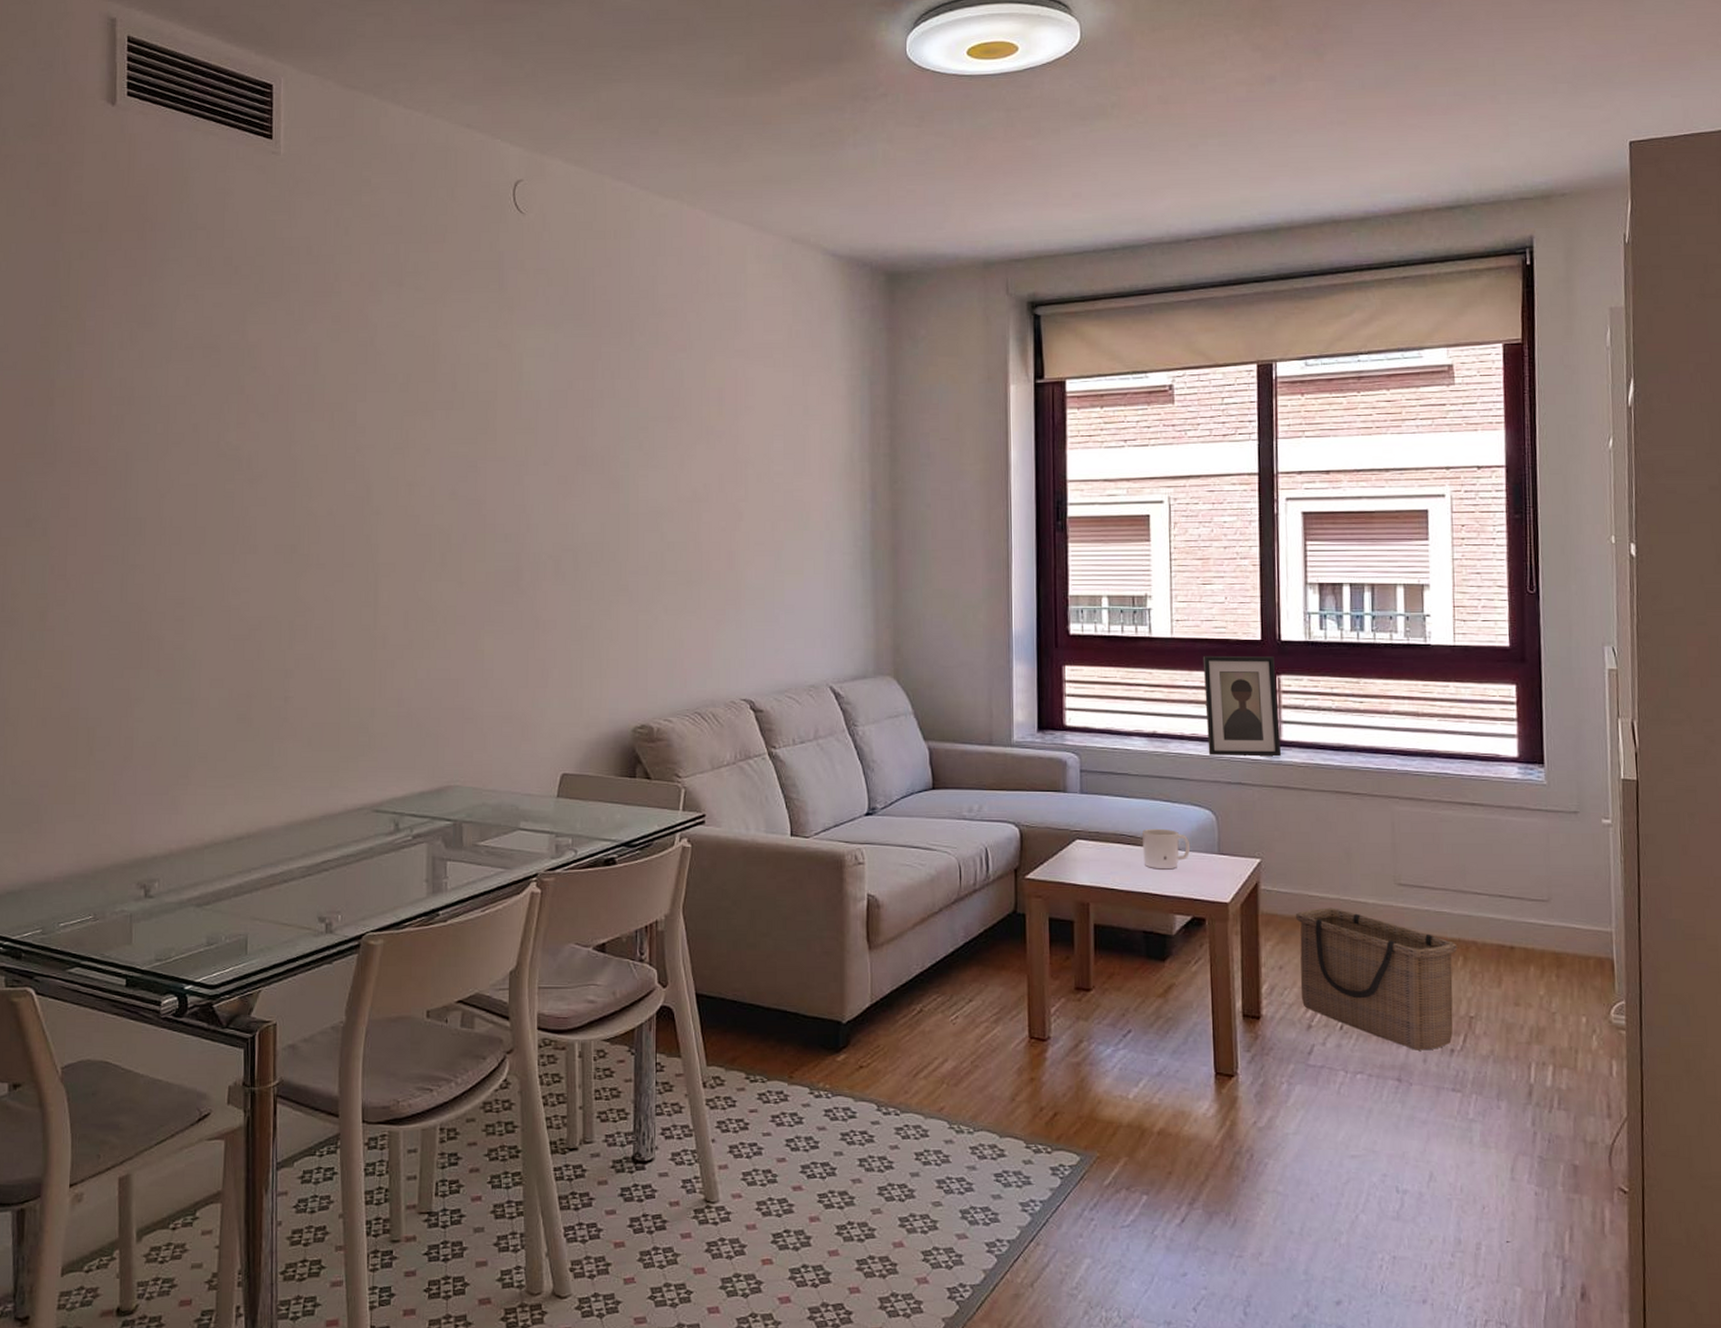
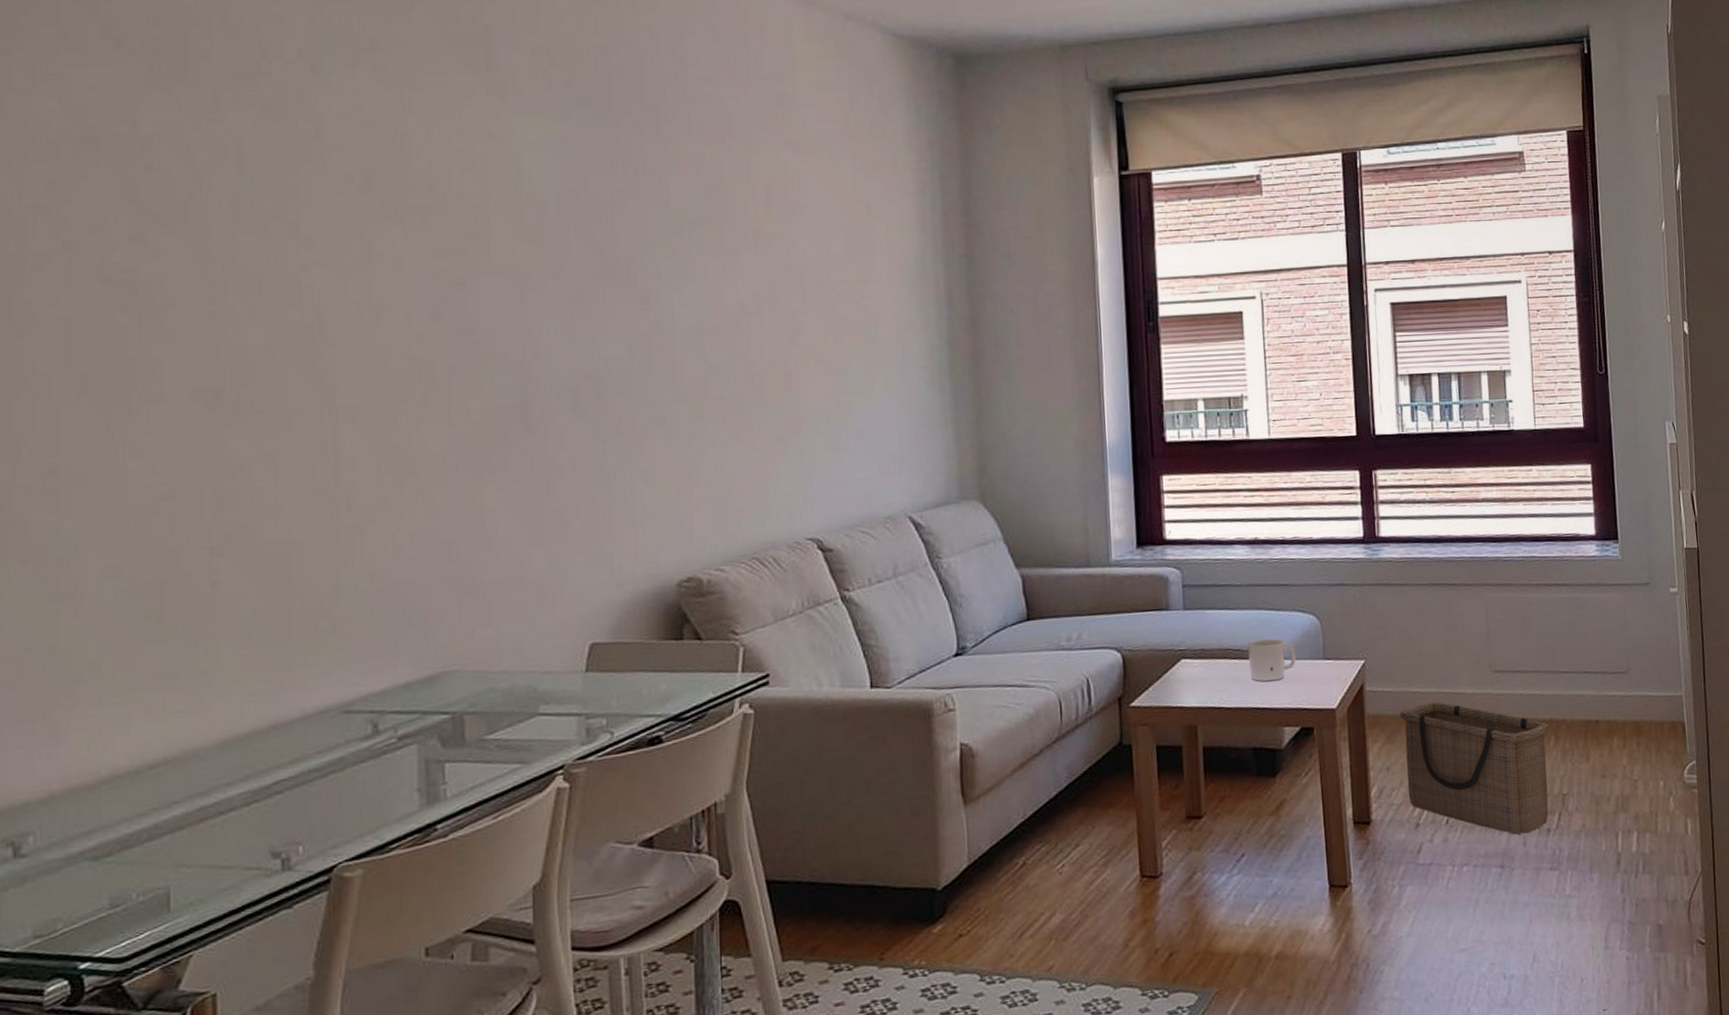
picture frame: present [1202,655,1281,757] -> none [1300,451,1380,558]

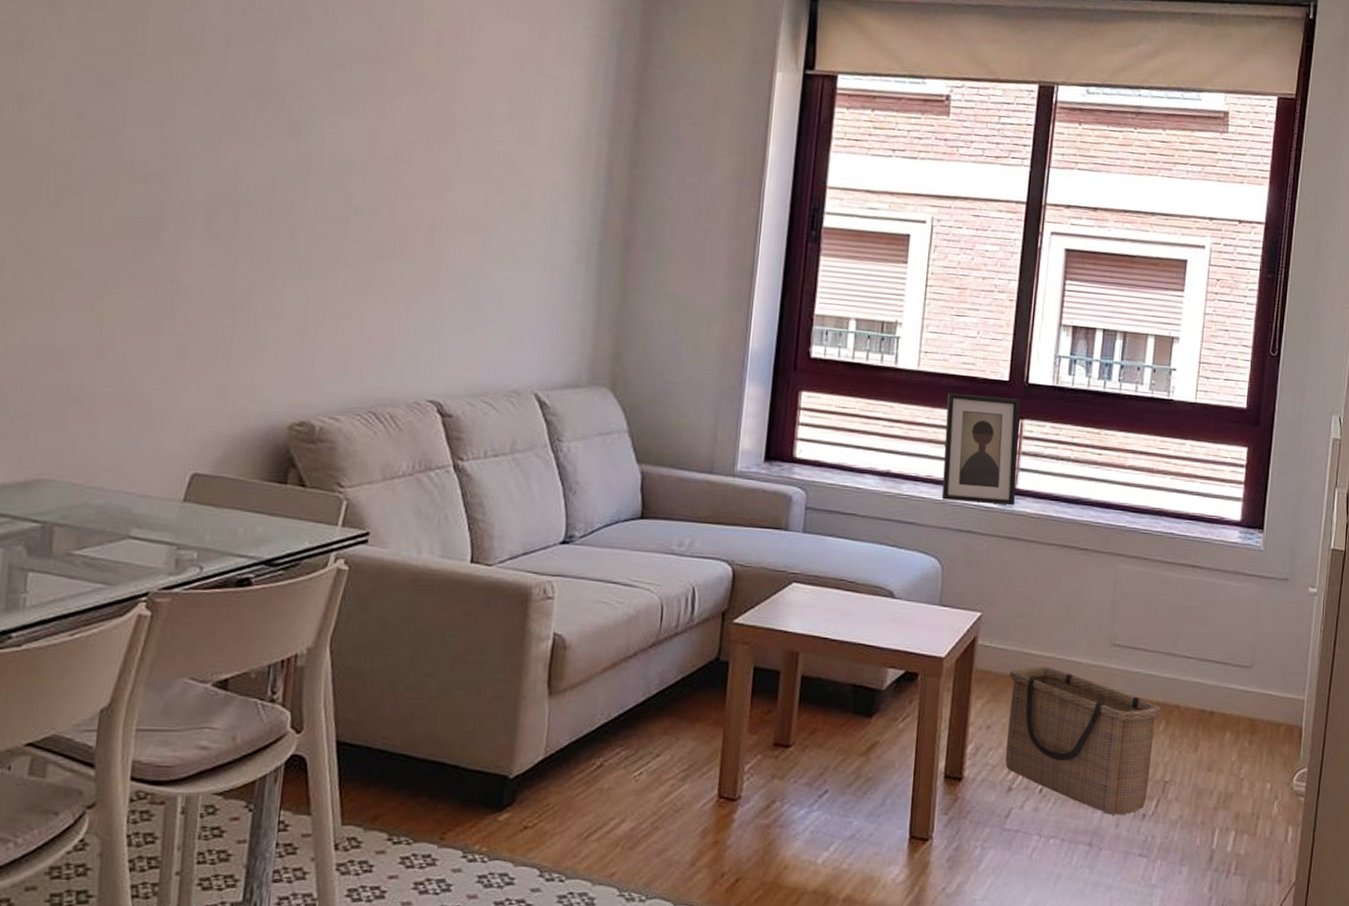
mug: present [1248,638,1297,682] -> none [861,574,912,620]
picture frame: none [1300,451,1380,558] -> present [941,392,1020,506]

